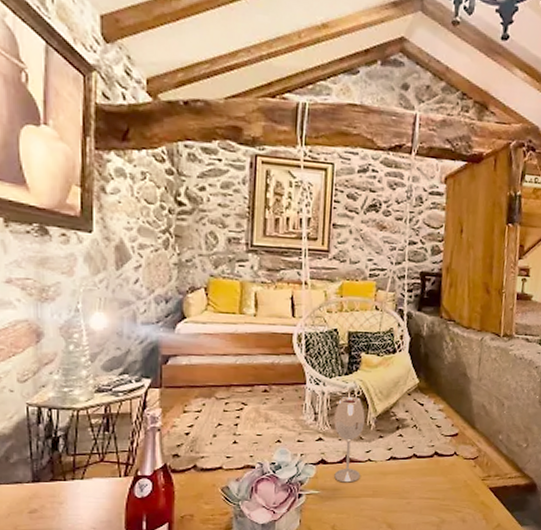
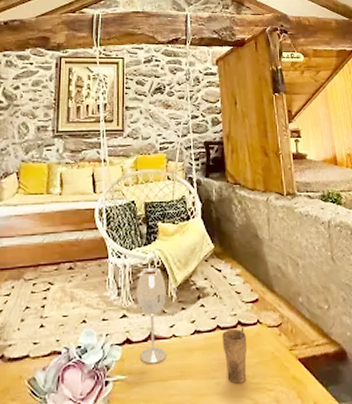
cup: none [417,457,442,504] -> present [222,328,248,384]

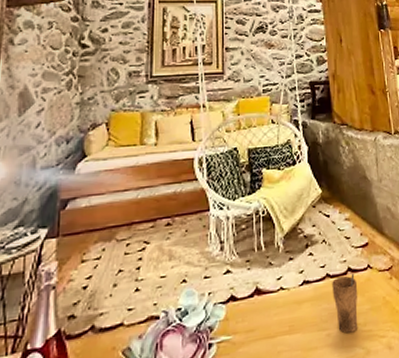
wineglass: present [136,267,166,364] -> none [241,216,274,321]

